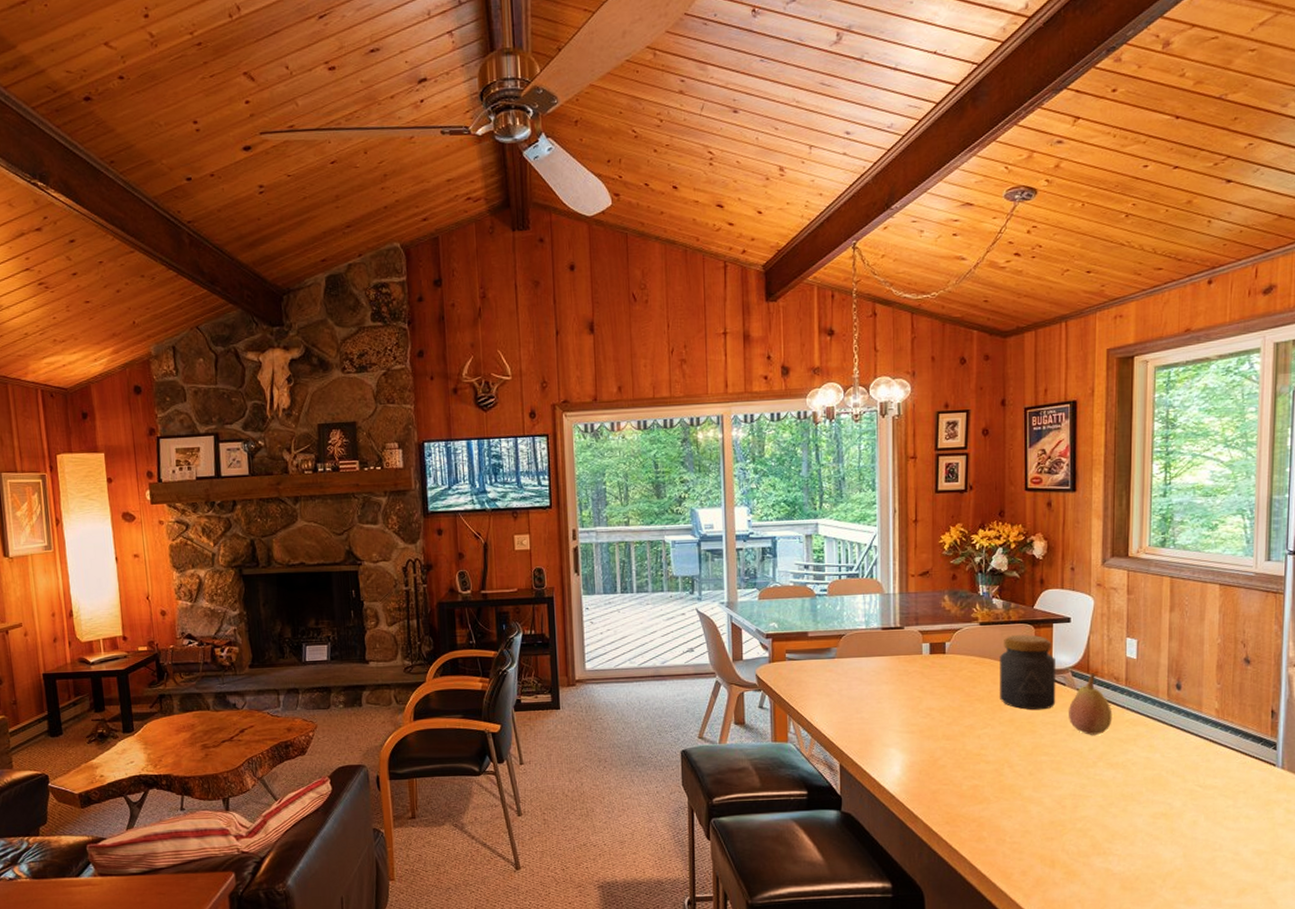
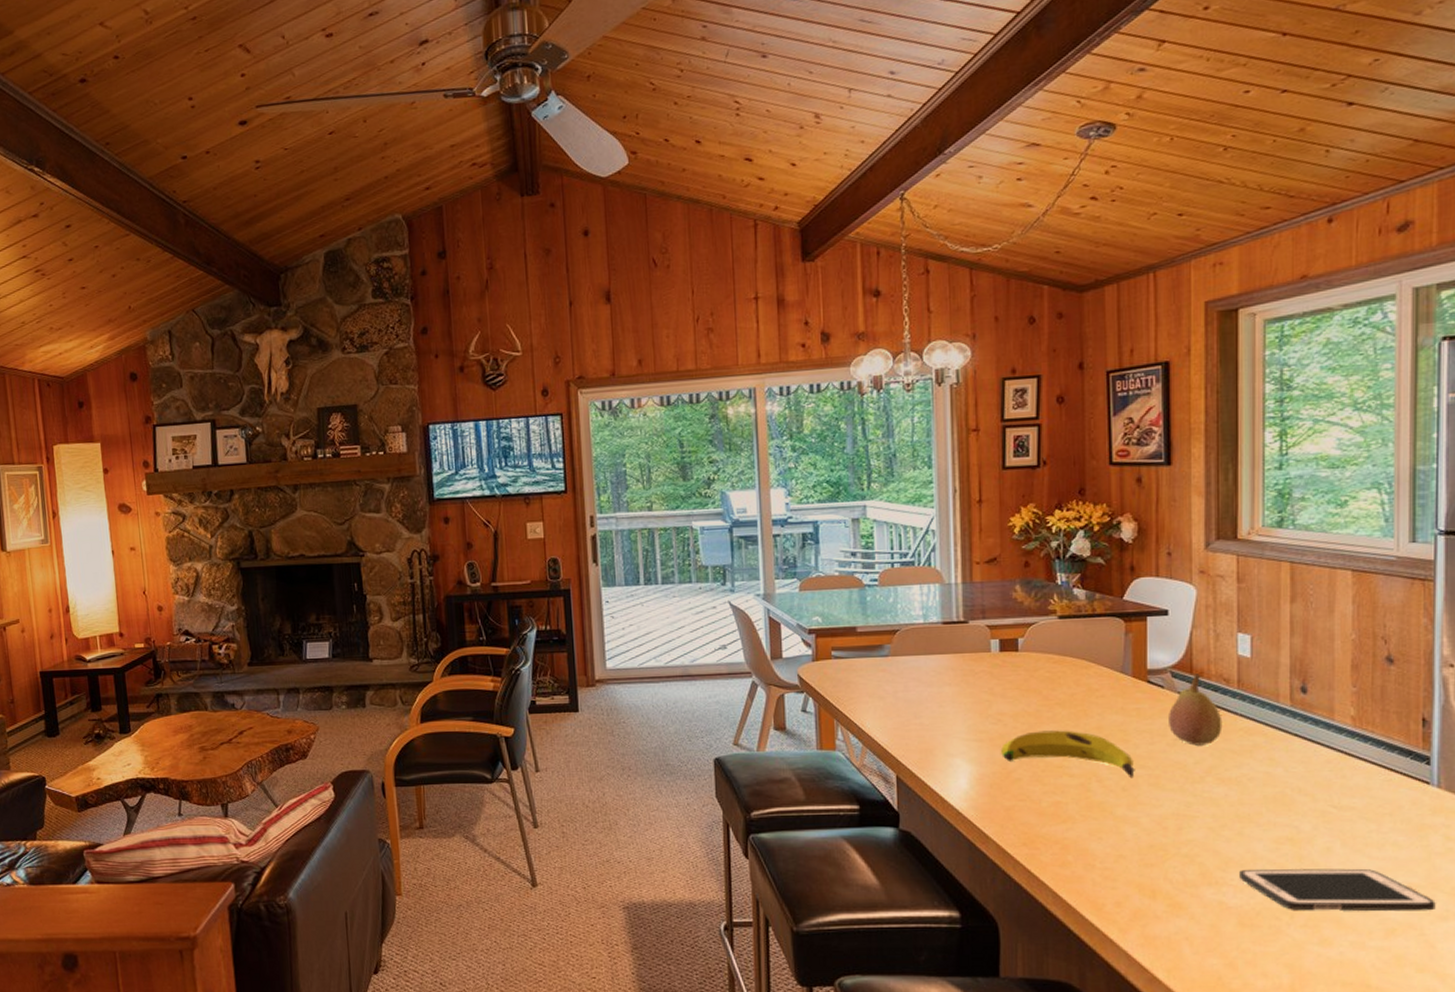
banana: none [928,722,1040,764] -> present [1000,730,1135,779]
jar: present [1000,635,1057,710] -> none [1083,629,1153,716]
cell phone: none [1123,838,1278,875] -> present [1239,868,1436,912]

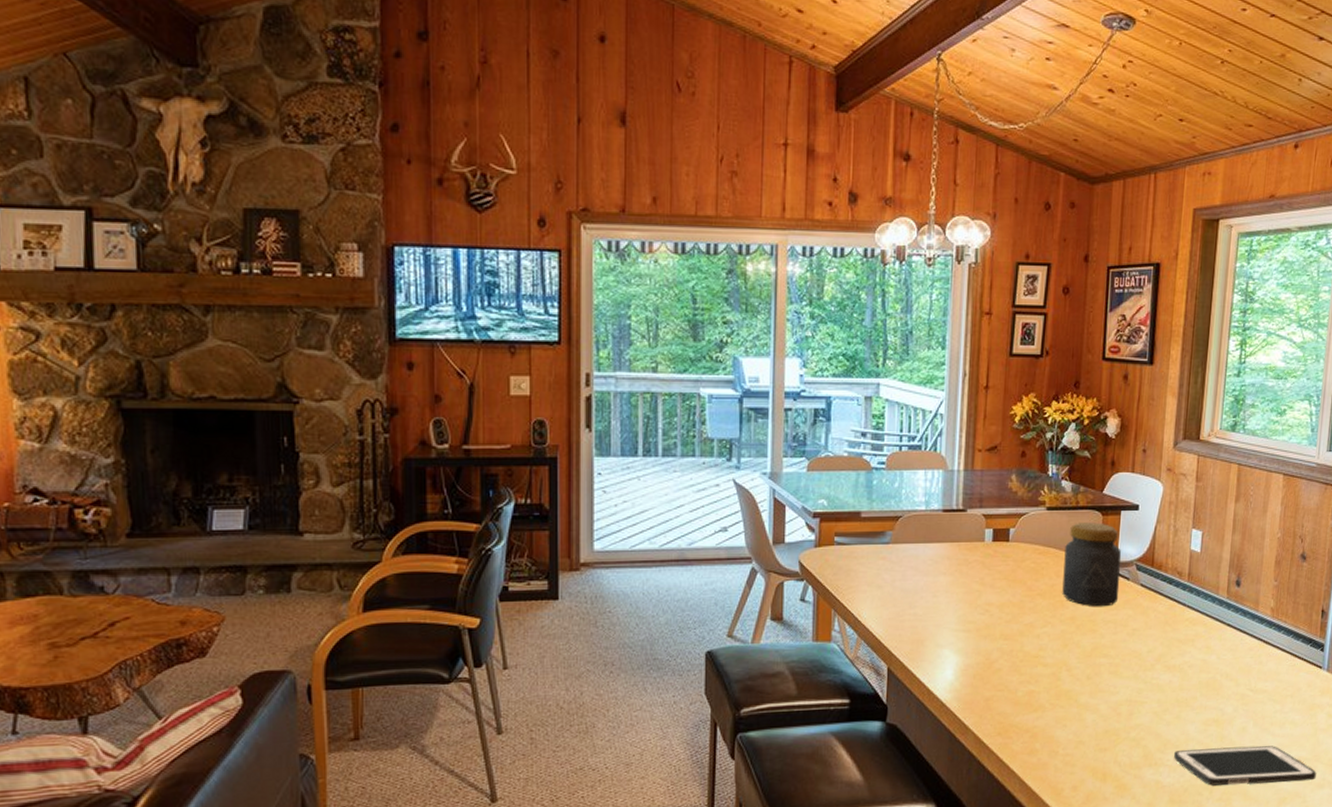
banana: present [1000,730,1135,779] -> none [985,620,1099,667]
jar: none [1083,629,1153,716] -> present [1062,522,1122,607]
fruit: present [1169,674,1223,746] -> none [1130,567,1173,635]

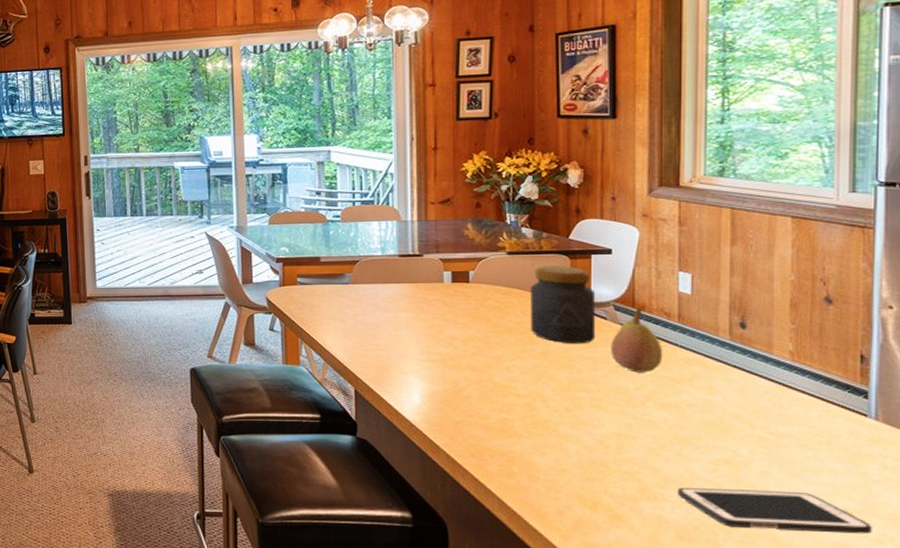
fruit: none [1130,567,1173,635] -> present [611,308,663,373]

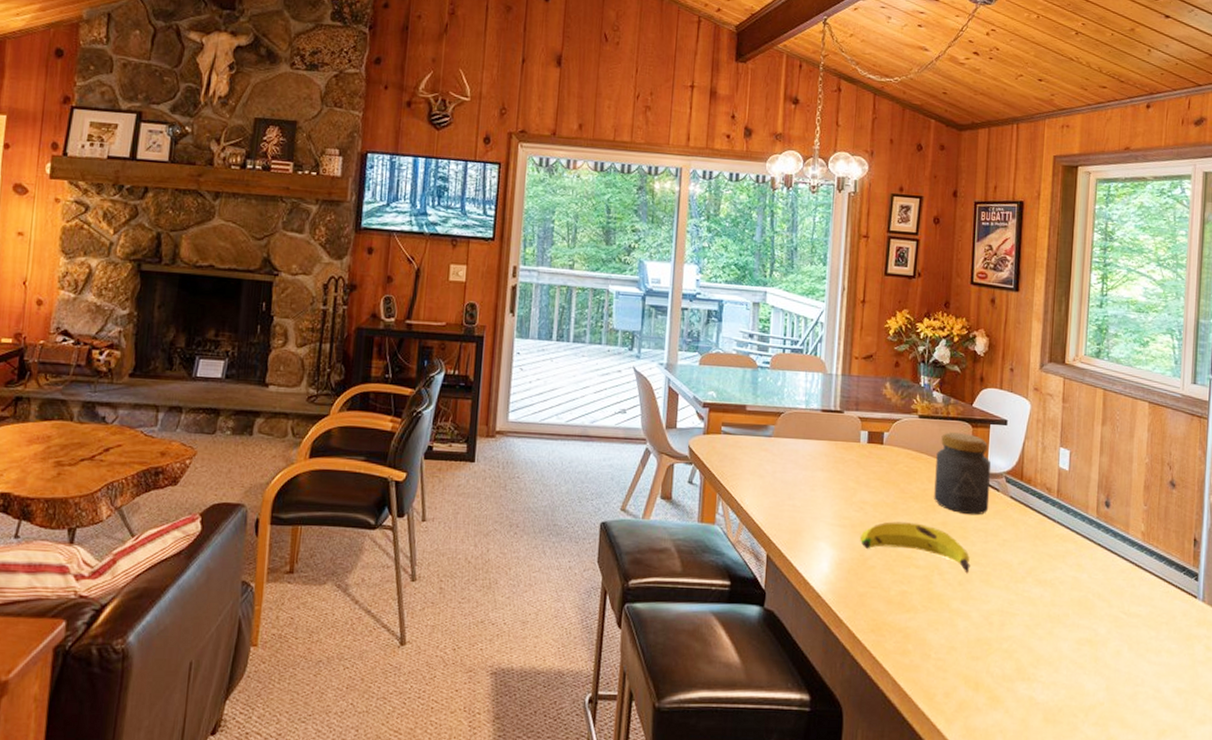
banana: none [451,354,578,400] -> present [859,522,970,574]
fruit: present [611,308,663,373] -> none [1000,481,1043,548]
cell phone: present [678,487,872,534] -> none [1047,667,1197,715]

